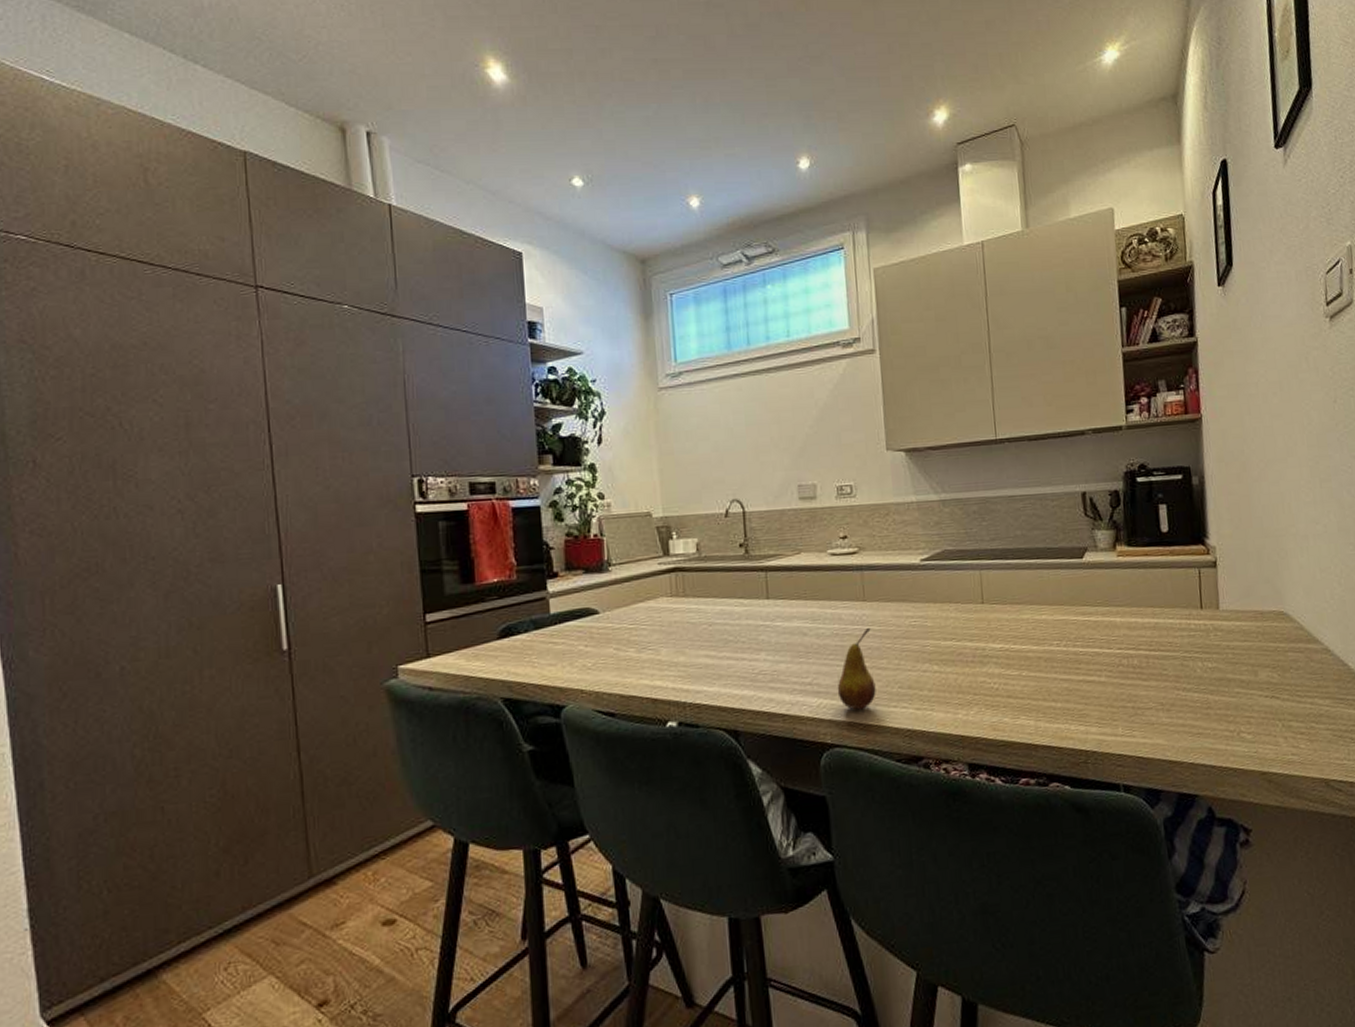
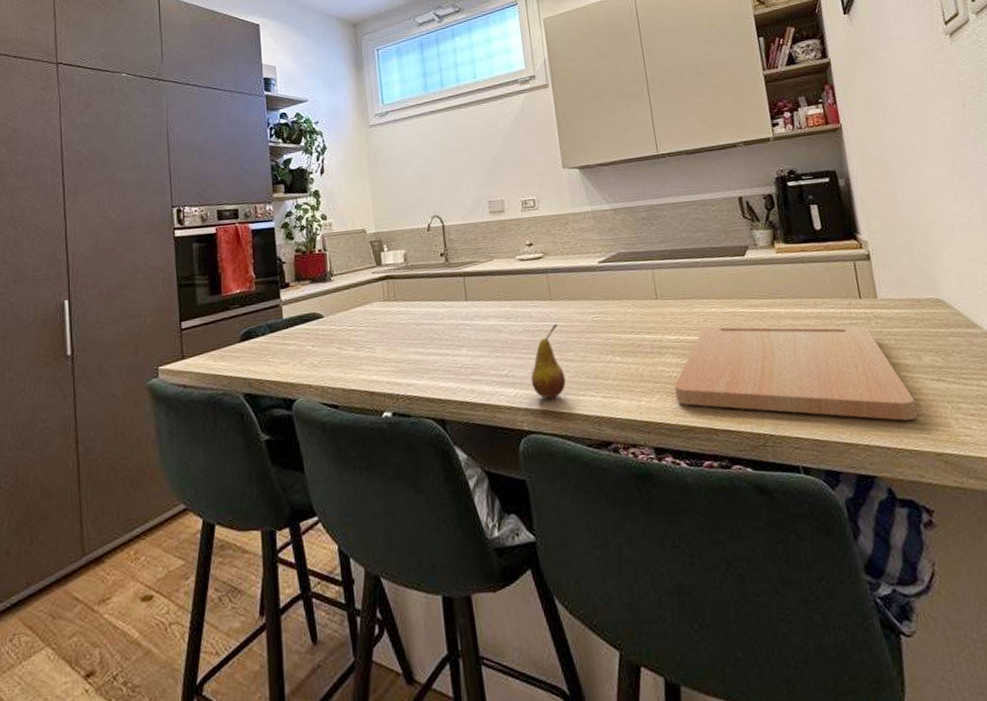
cutting board: none [994,634,1247,739] -> present [674,325,917,421]

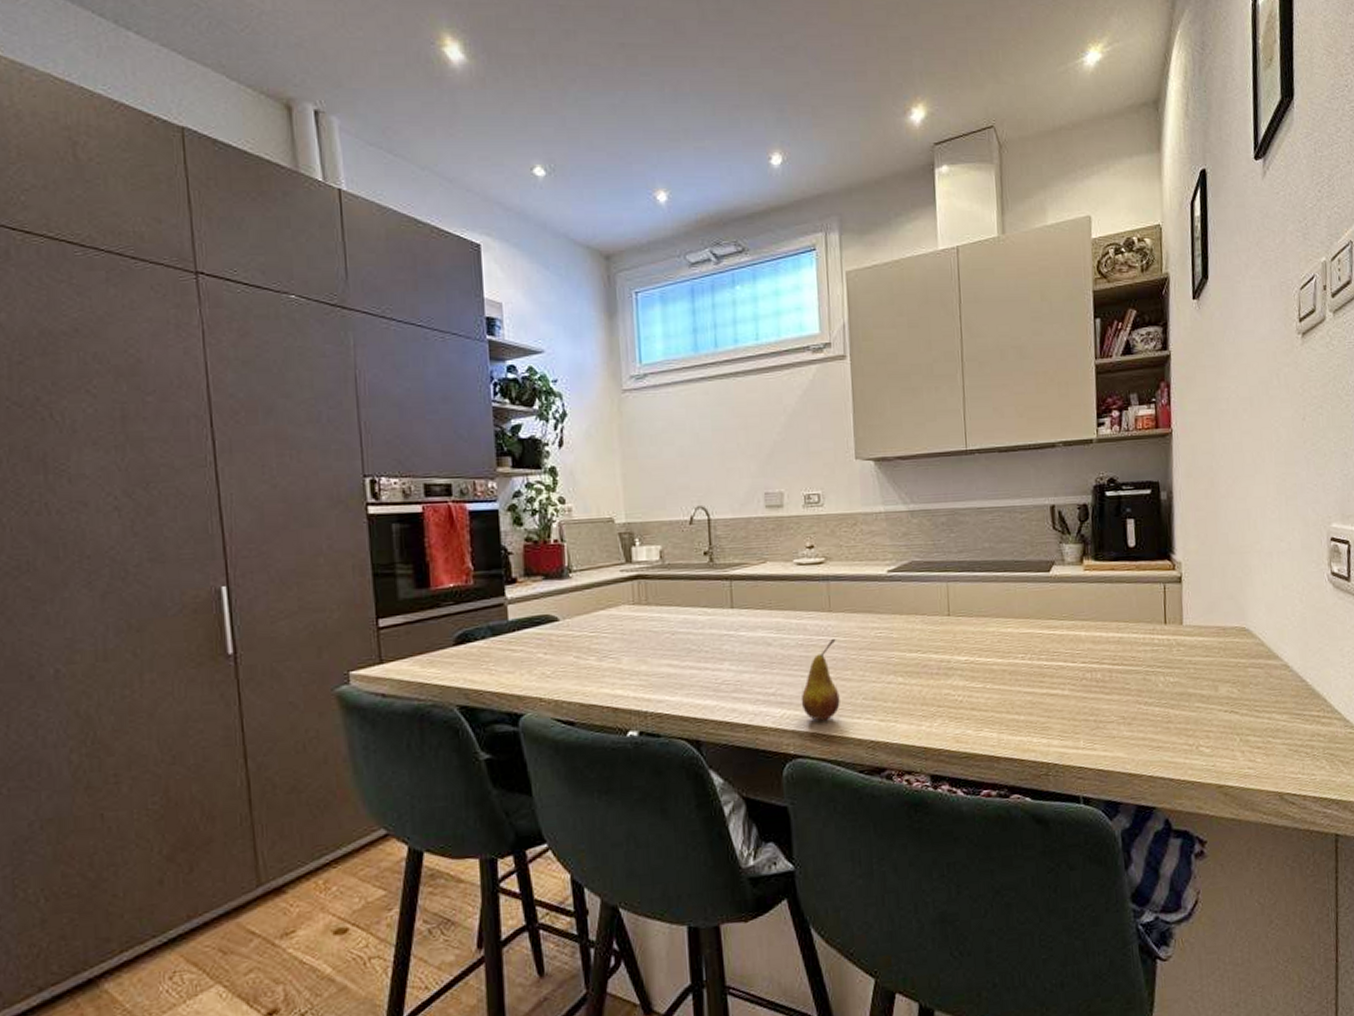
cutting board: present [674,325,917,421] -> none [958,647,1205,752]

